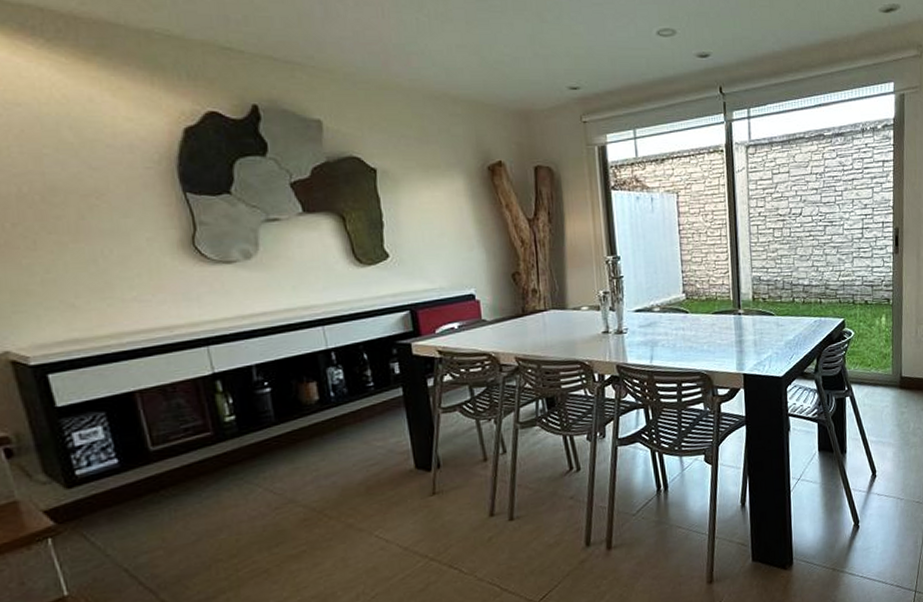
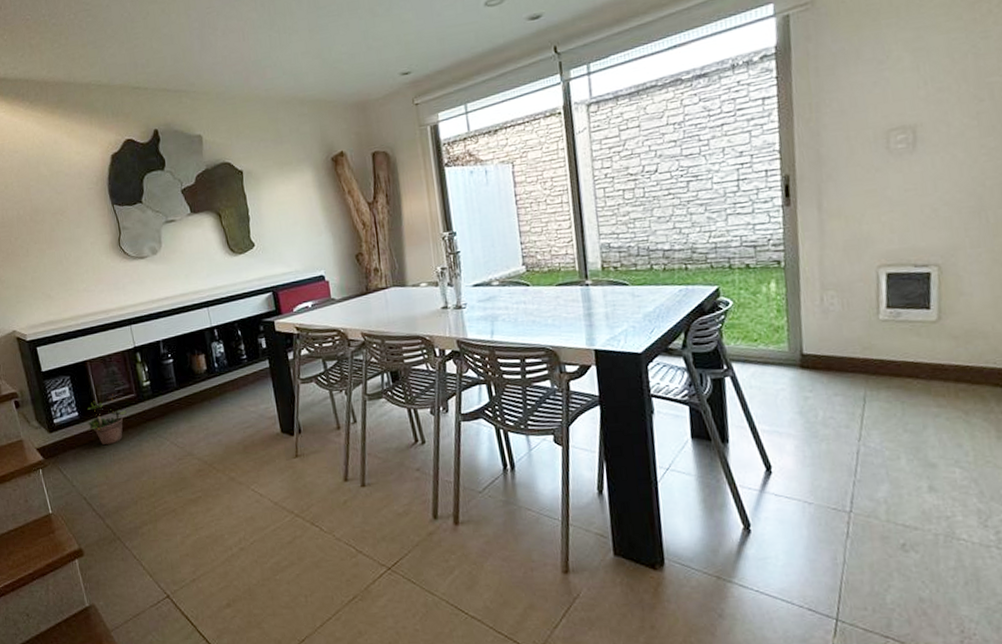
potted plant: none [133,433,200,499] -> present [87,394,128,445]

